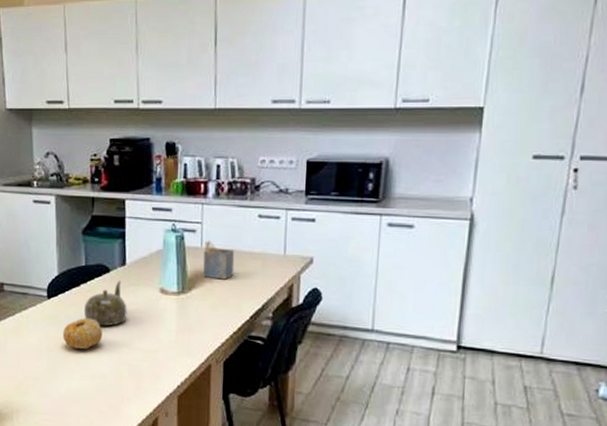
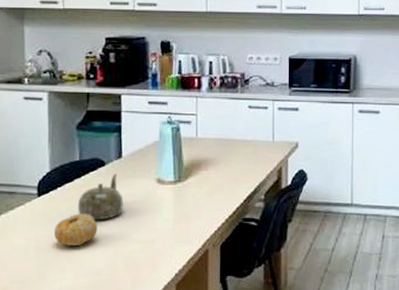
napkin holder: present [203,240,235,280] -> none [198,130,228,167]

